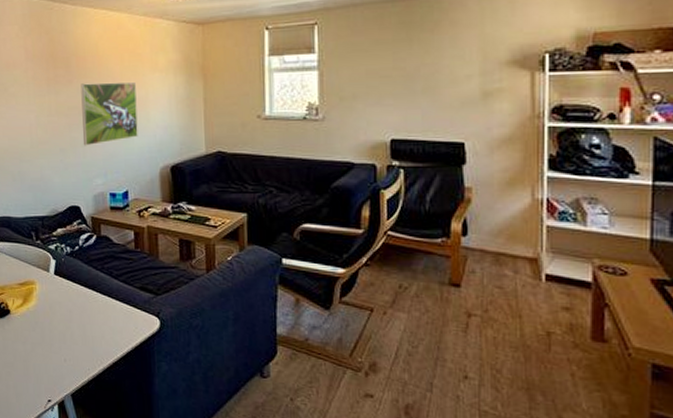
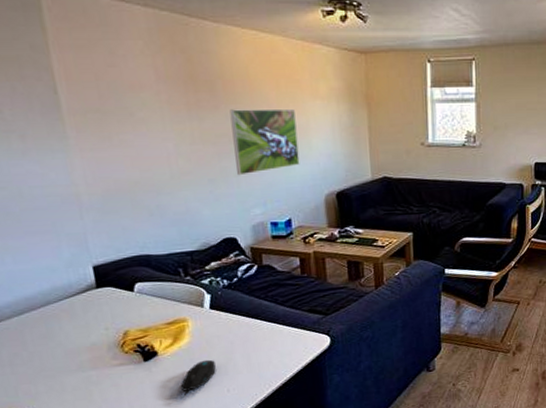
computer mouse: none [25,325,56,361] -> present [180,359,216,399]

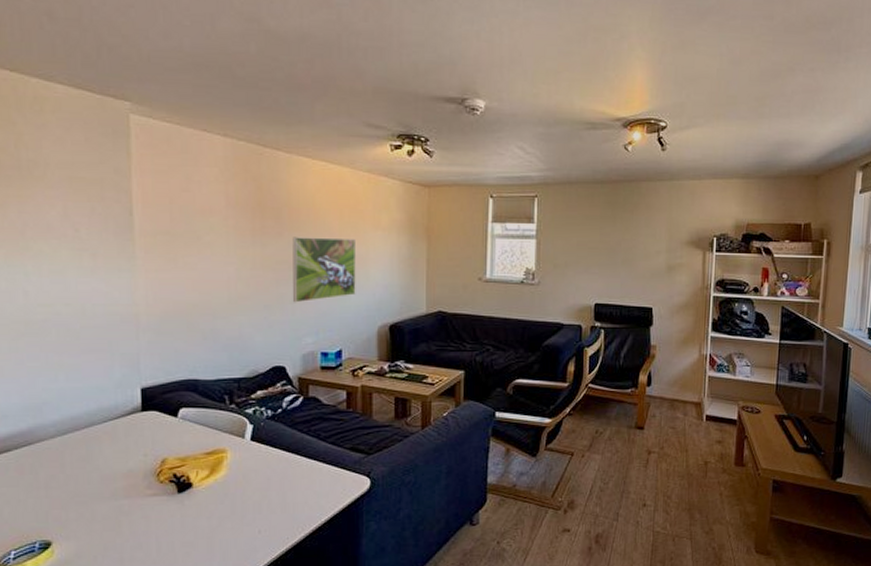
computer mouse: present [180,359,216,399] -> none [209,495,249,538]

